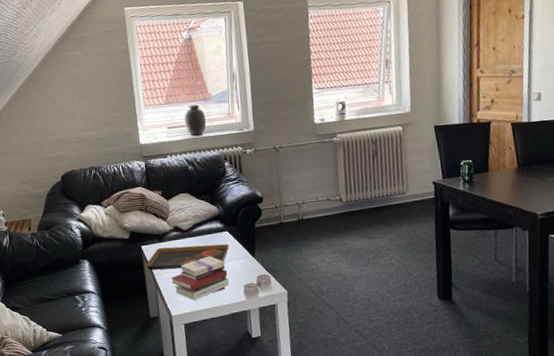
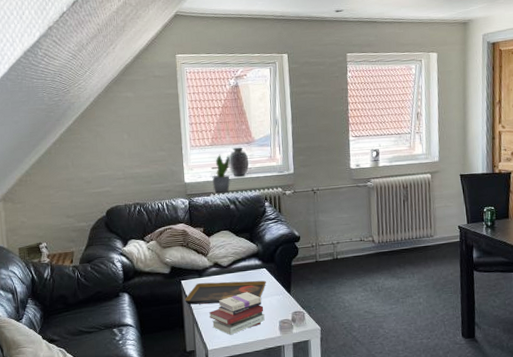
potted plant: none [168,113,187,155] -> present [212,154,230,194]

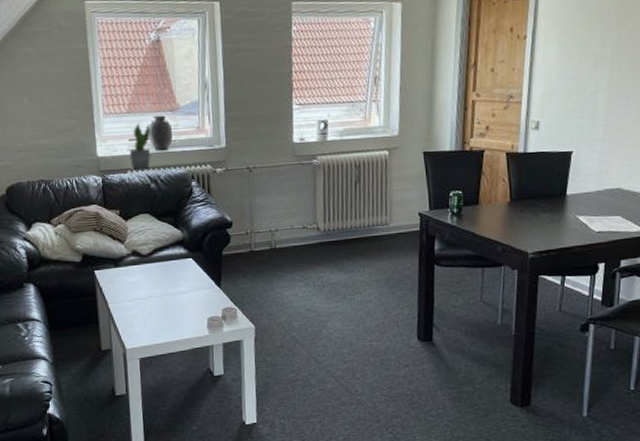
decorative tray: present [185,280,266,305] -> none [99,272,193,298]
books: present [208,291,265,335] -> none [126,284,191,333]

